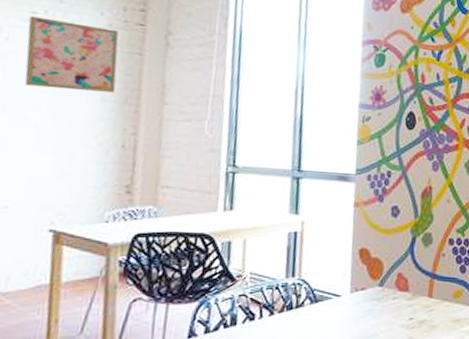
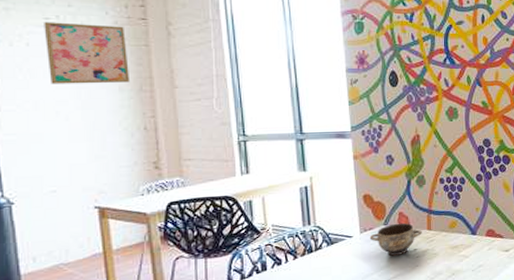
ceramic bowl: none [360,285,422,323] -> present [369,222,422,256]

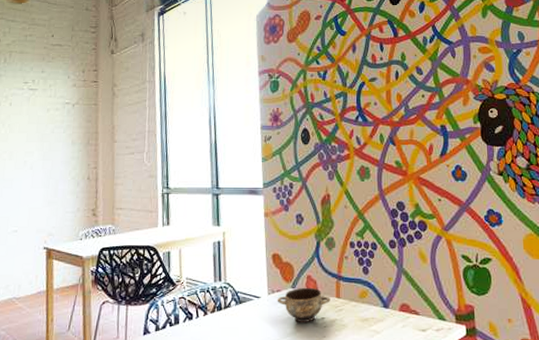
wall art: present [44,22,131,84] -> none [23,85,81,138]

